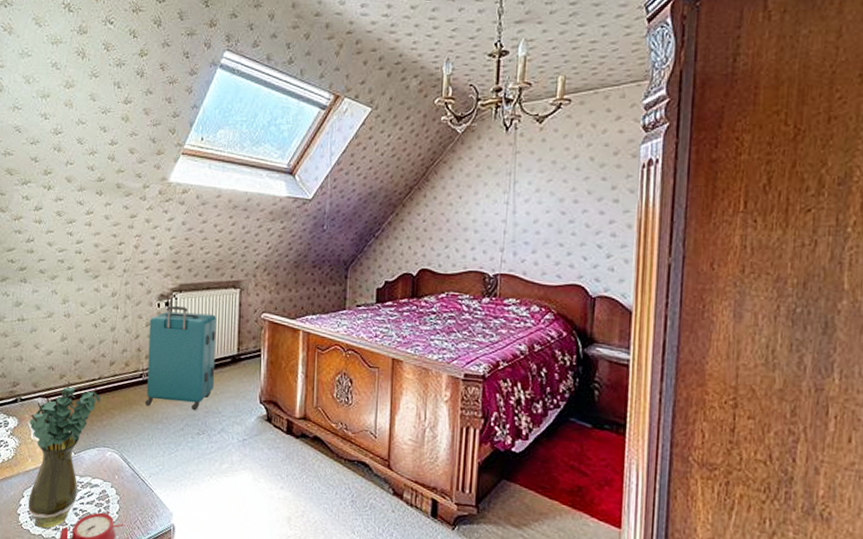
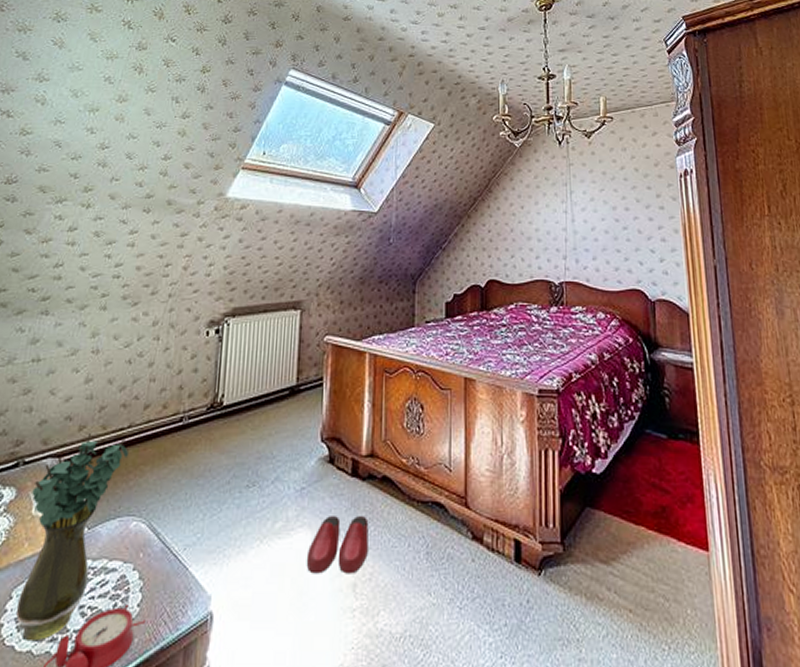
suitcase: present [145,305,217,411] -> none [184,332,274,458]
slippers: none [249,463,301,510] -> present [307,516,369,574]

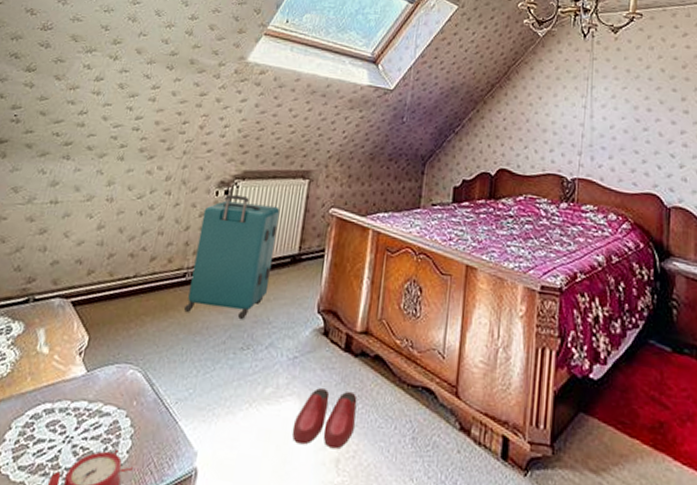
vase: present [16,434,129,642] -> none [13,279,132,474]
suitcase: none [184,332,274,458] -> present [184,194,280,320]

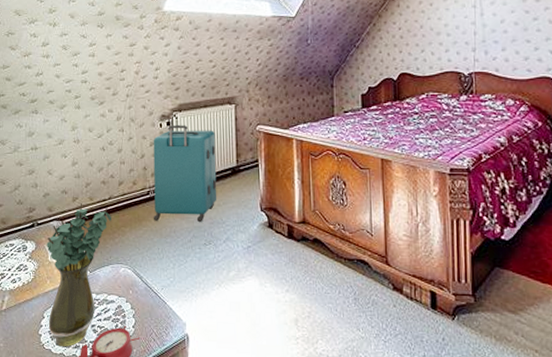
vase: none [13,279,132,474] -> present [47,203,111,347]
slippers: present [293,388,358,449] -> none [257,268,306,312]

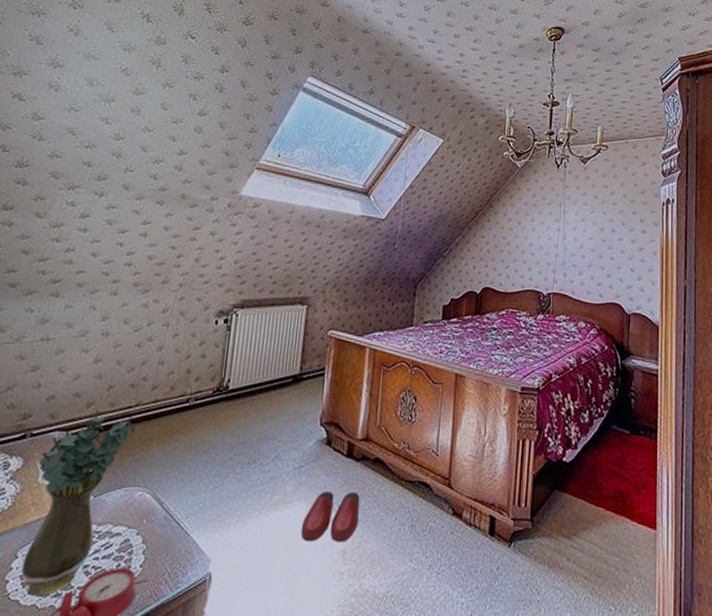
suitcase: present [153,124,217,223] -> none [190,322,280,438]
slippers: none [257,268,306,312] -> present [301,492,360,543]

